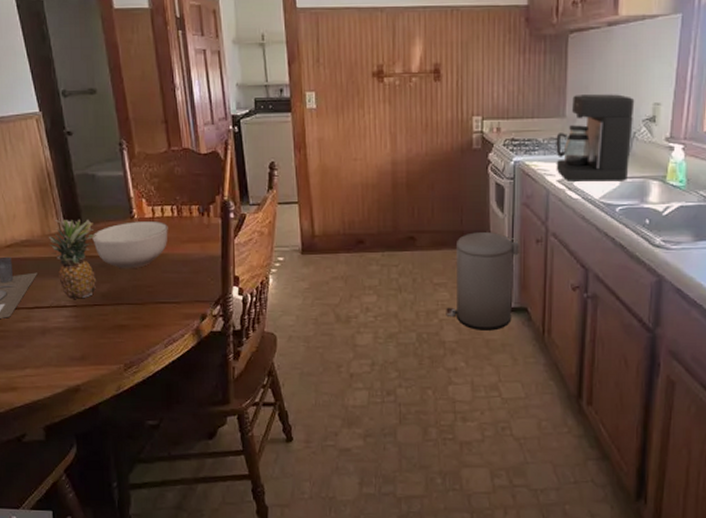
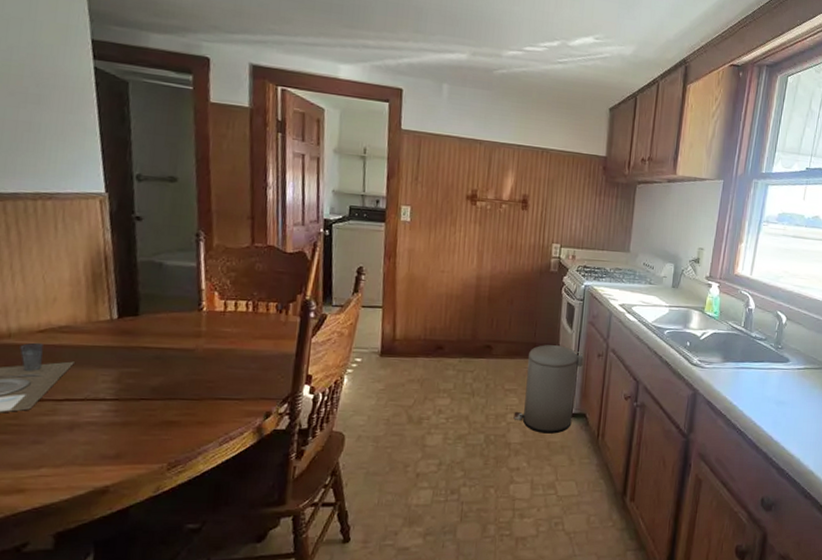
fruit: present [48,219,97,299] -> none [94,305,156,392]
bowl: present [92,220,168,269] -> none [149,314,241,363]
coffee maker: present [556,94,635,181] -> none [618,234,685,309]

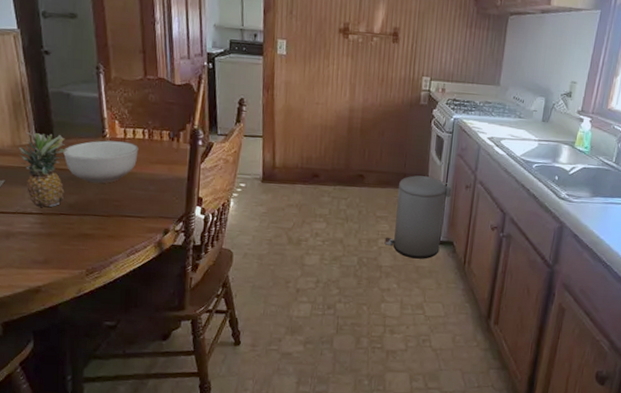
fruit: none [94,305,156,392] -> present [18,131,68,208]
bowl: none [149,314,241,363] -> present [63,140,139,184]

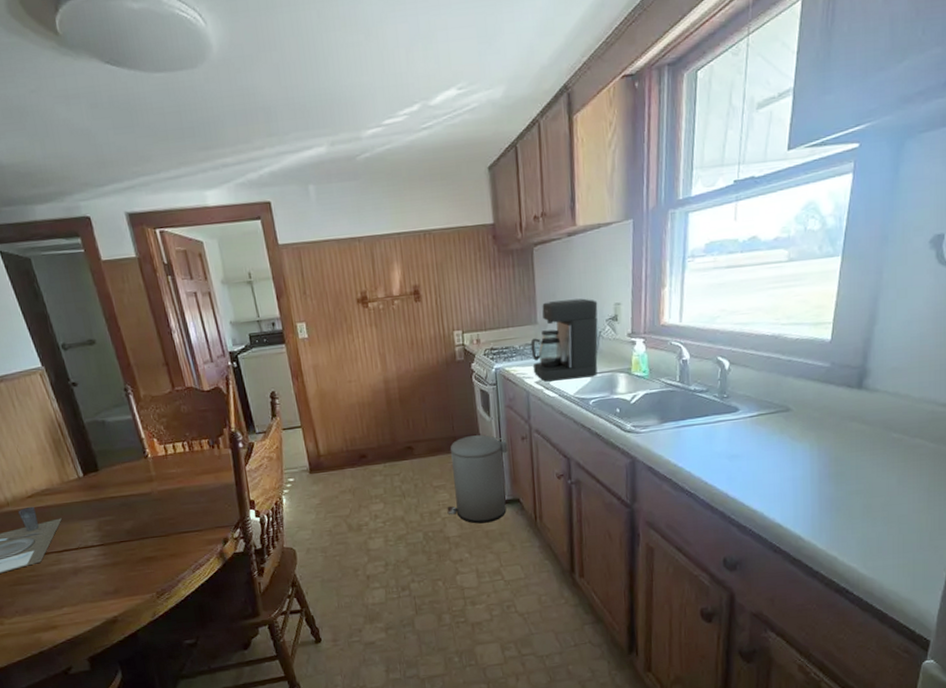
fruit: present [18,131,68,208] -> none [66,463,120,539]
bowl: present [63,140,139,184] -> none [110,457,183,506]
coffee maker: none [487,68,557,144] -> present [530,298,598,381]

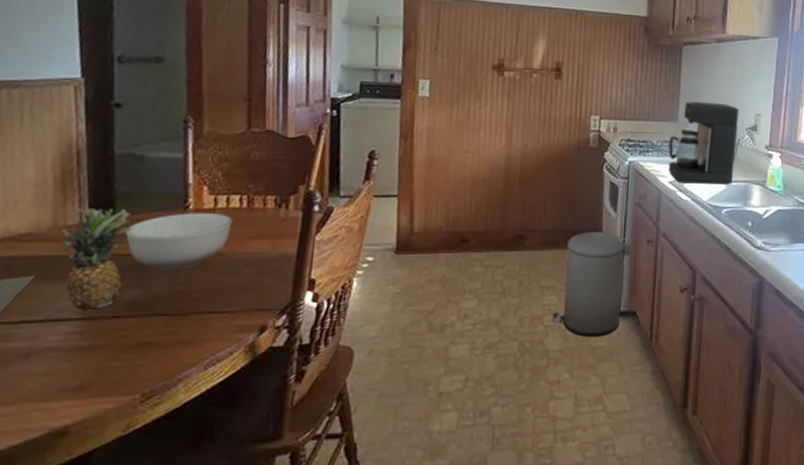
fruit: none [66,463,120,539] -> present [59,207,134,309]
bowl: none [110,457,183,506] -> present [125,211,233,271]

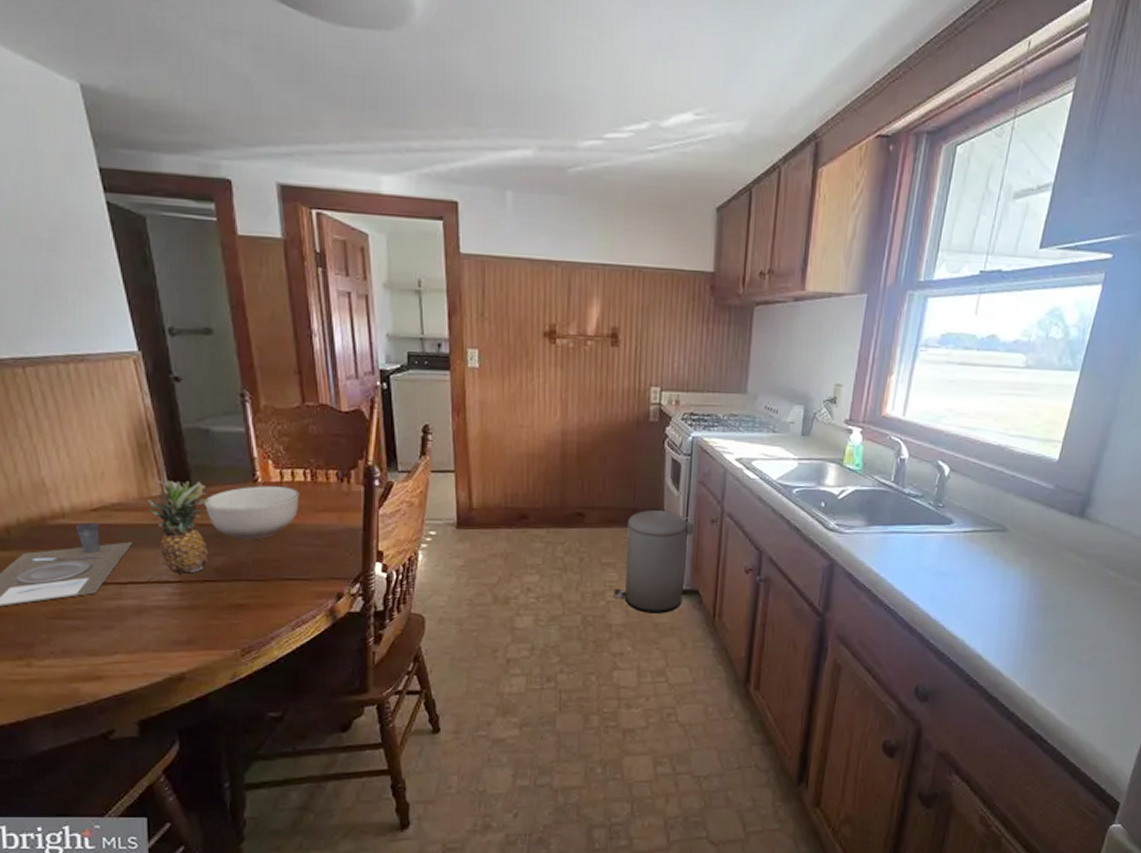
coffee maker: present [668,101,739,185] -> none [734,370,817,463]

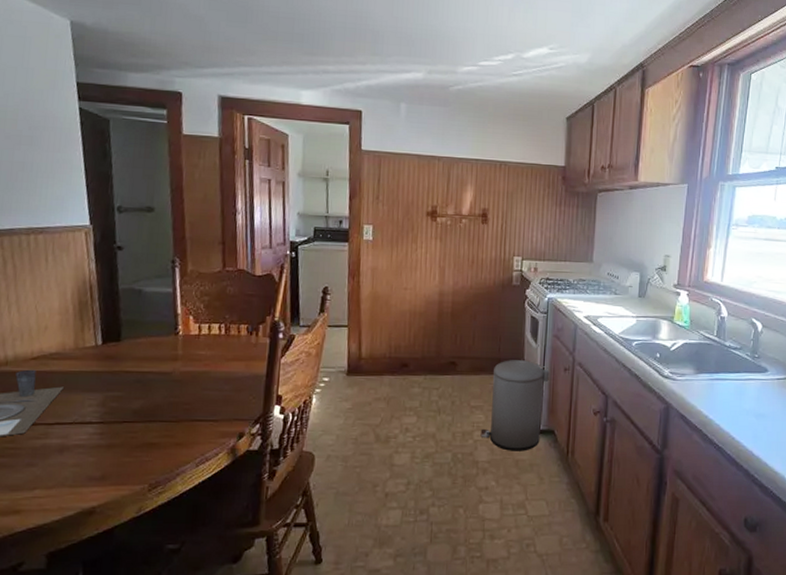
fruit: present [147,479,211,574] -> none [80,332,137,415]
bowl: present [204,485,299,541] -> none [131,337,214,386]

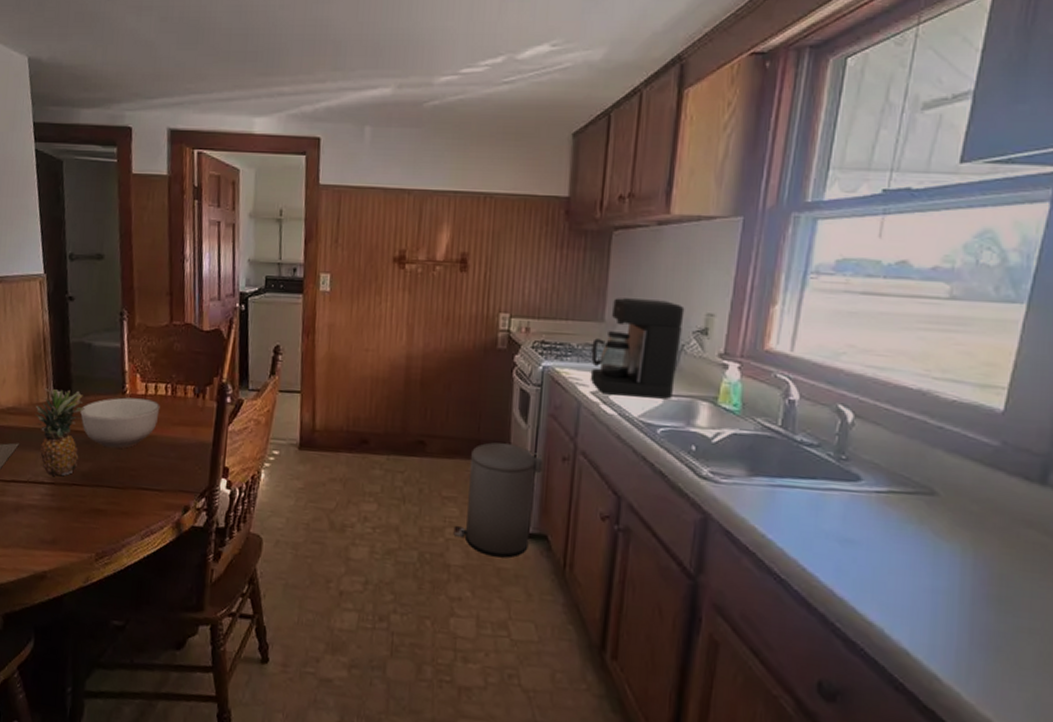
fruit: none [80,332,137,415] -> present [34,387,86,476]
bowl: none [131,337,214,386] -> present [80,397,160,449]
coffee maker: none [583,244,650,320] -> present [590,298,685,400]

